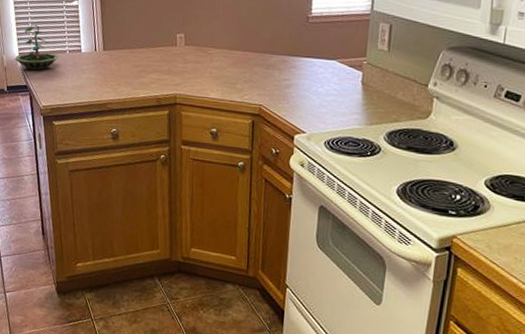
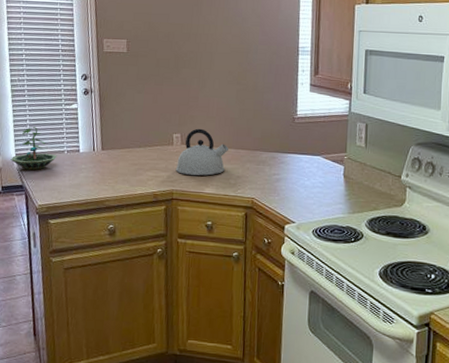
kettle: none [179,28,235,80] -> present [175,128,228,176]

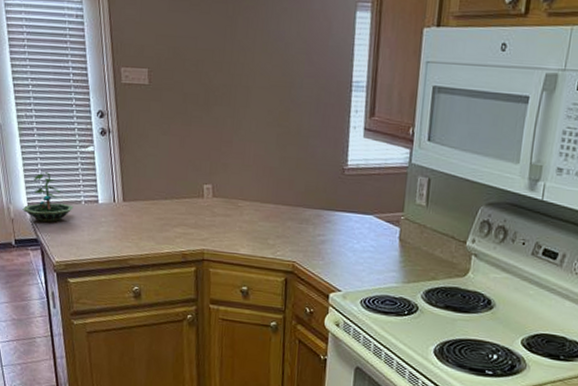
kettle: present [175,128,228,176] -> none [206,178,267,235]

